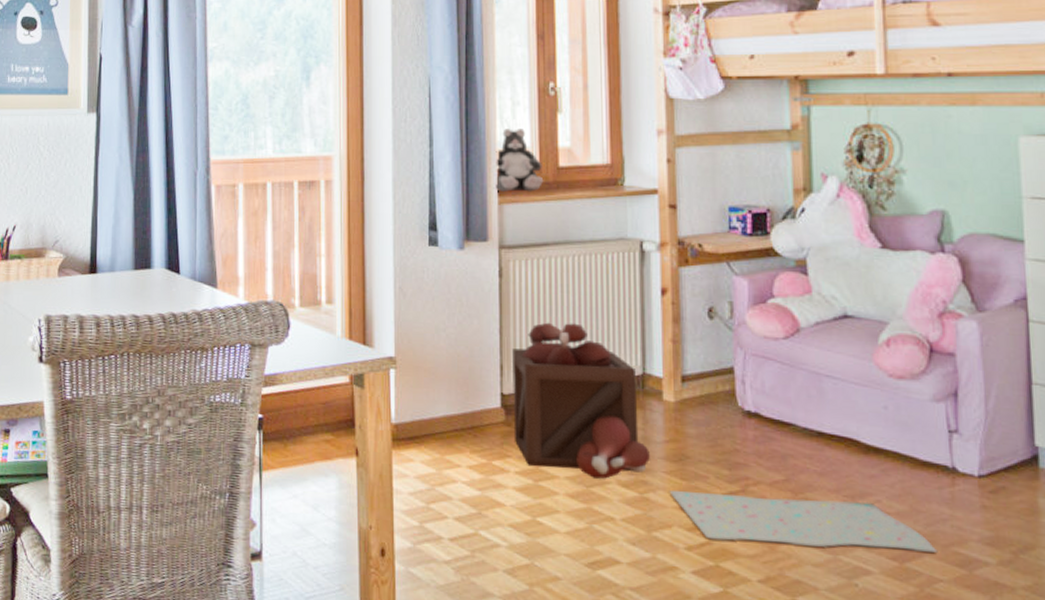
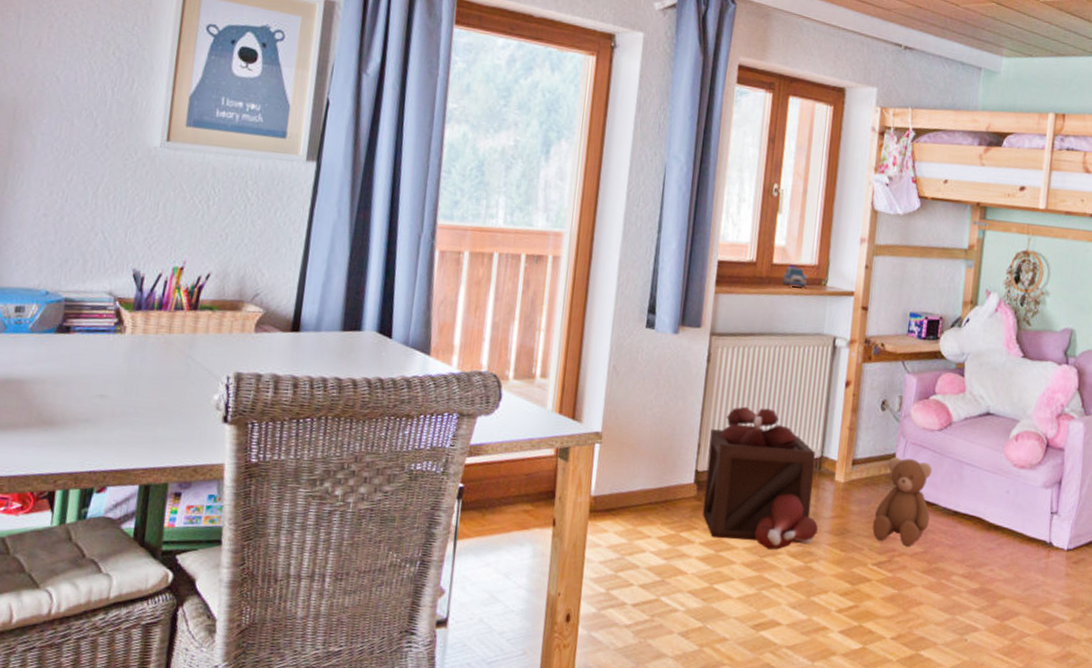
plush toy: present [493,128,544,193] -> none [712,223,758,285]
toy car: none [571,166,601,191] -> present [781,264,808,289]
play mat: present [669,490,938,553] -> none [829,560,1030,612]
teddy bear: none [717,370,787,474] -> present [872,456,933,546]

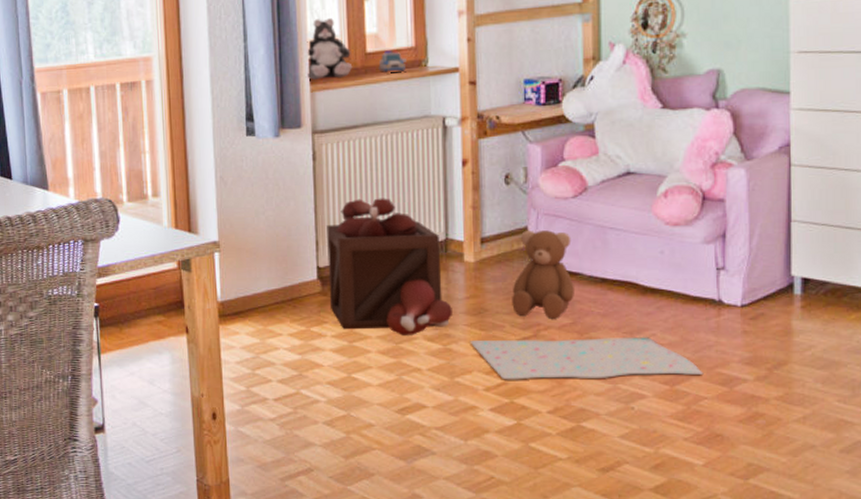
plush toy: none [712,223,758,285] -> present [305,18,353,81]
play mat: none [829,560,1030,612] -> present [469,337,704,380]

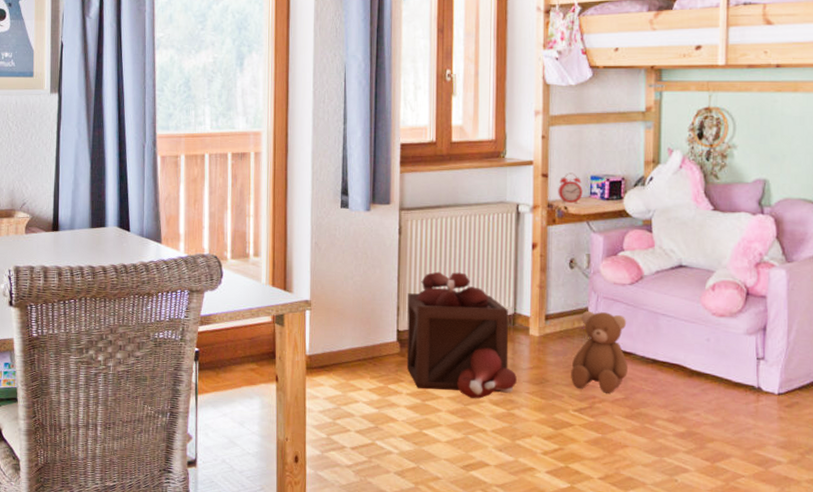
plush toy: present [305,18,353,81] -> none [396,109,439,164]
toy car: present [378,50,406,74] -> none [461,141,487,162]
play mat: present [469,337,704,380] -> none [531,407,742,454]
alarm clock: none [488,77,516,113] -> present [558,172,583,204]

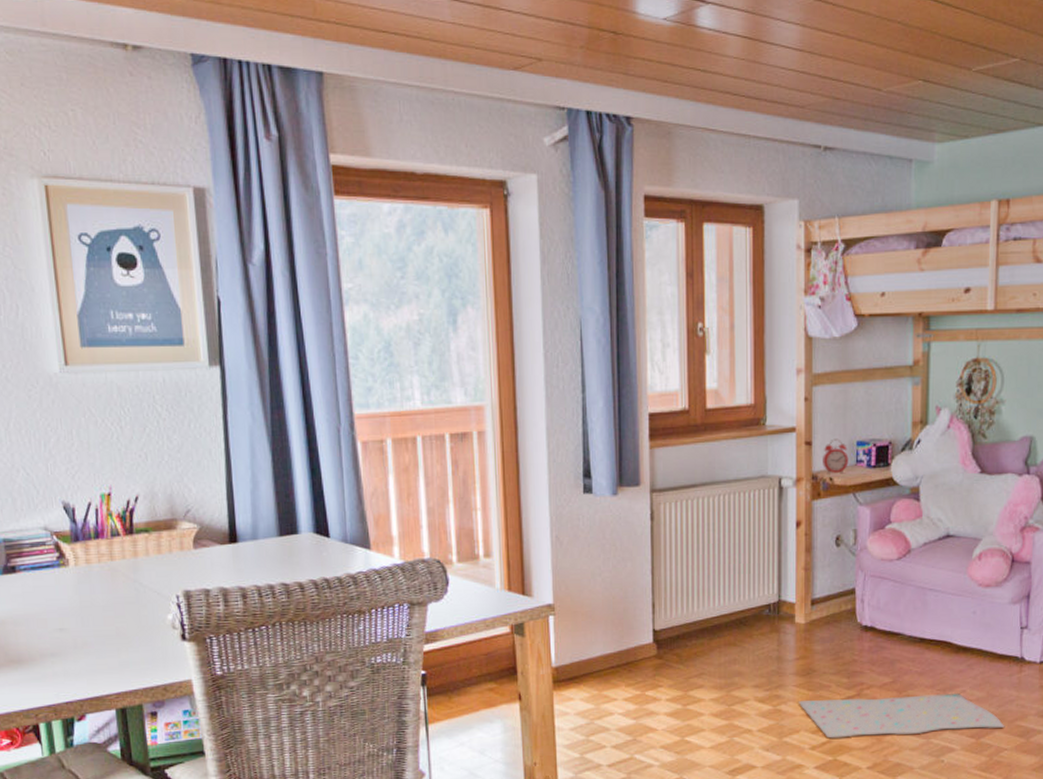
toy box: present [406,271,517,399] -> none [663,559,783,697]
play mat: none [531,407,742,454] -> present [798,693,1005,739]
teddy bear: present [571,310,628,393] -> none [838,591,895,678]

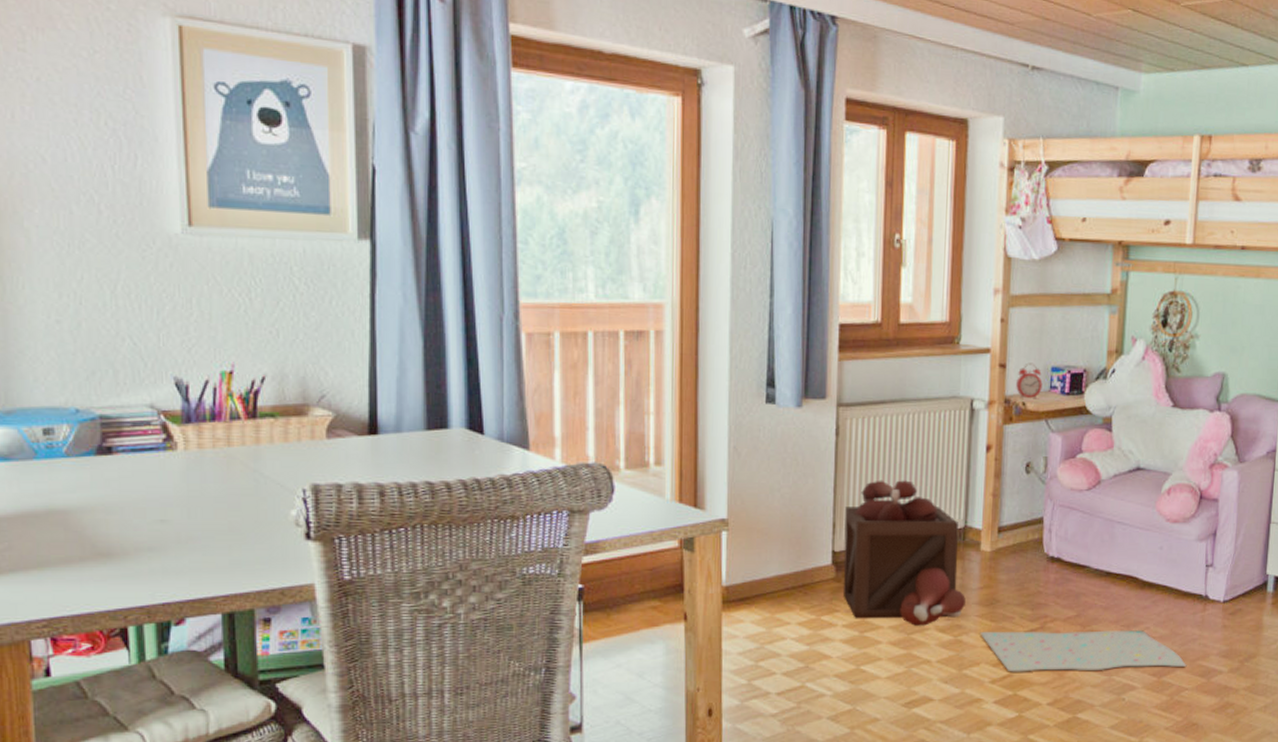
toy box: none [663,559,783,697] -> present [842,480,966,626]

